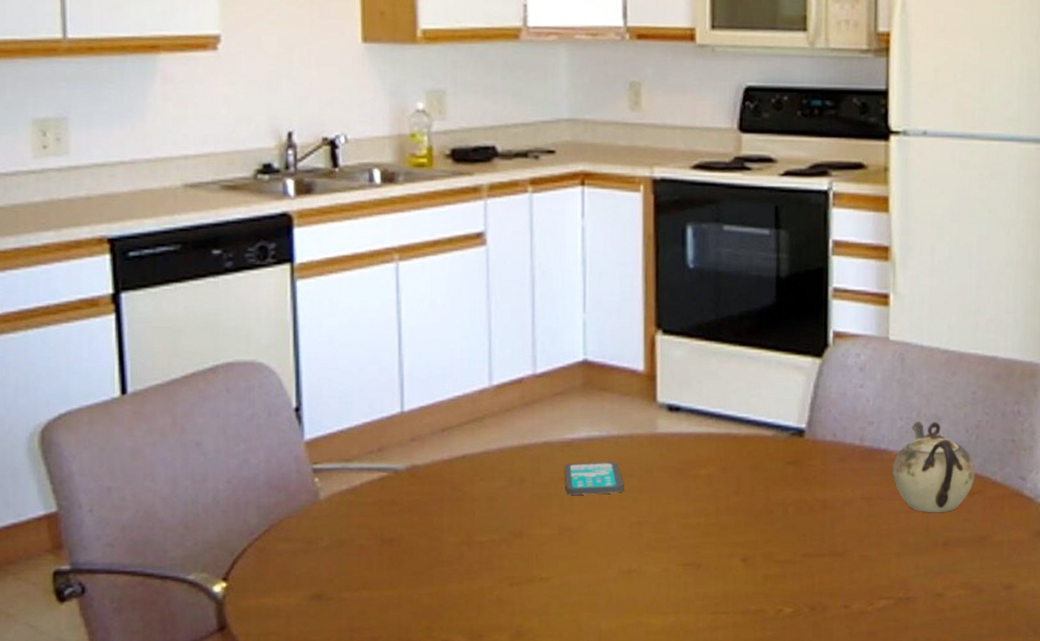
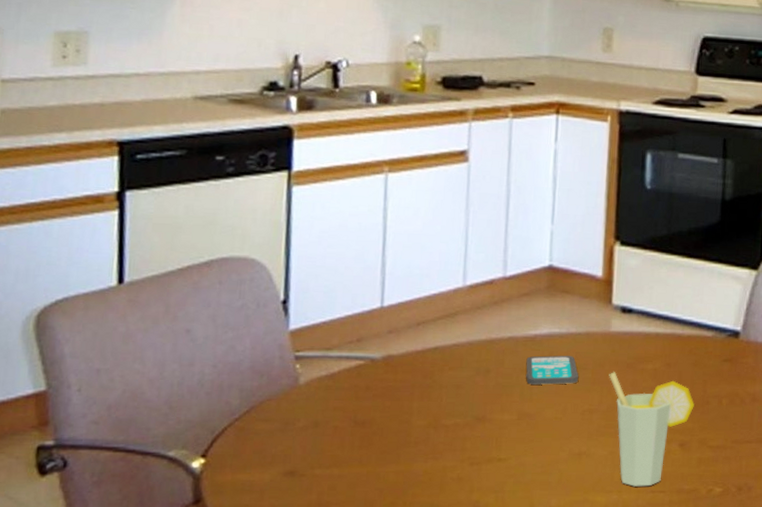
cup: none [657,479,756,607] -> present [609,372,694,487]

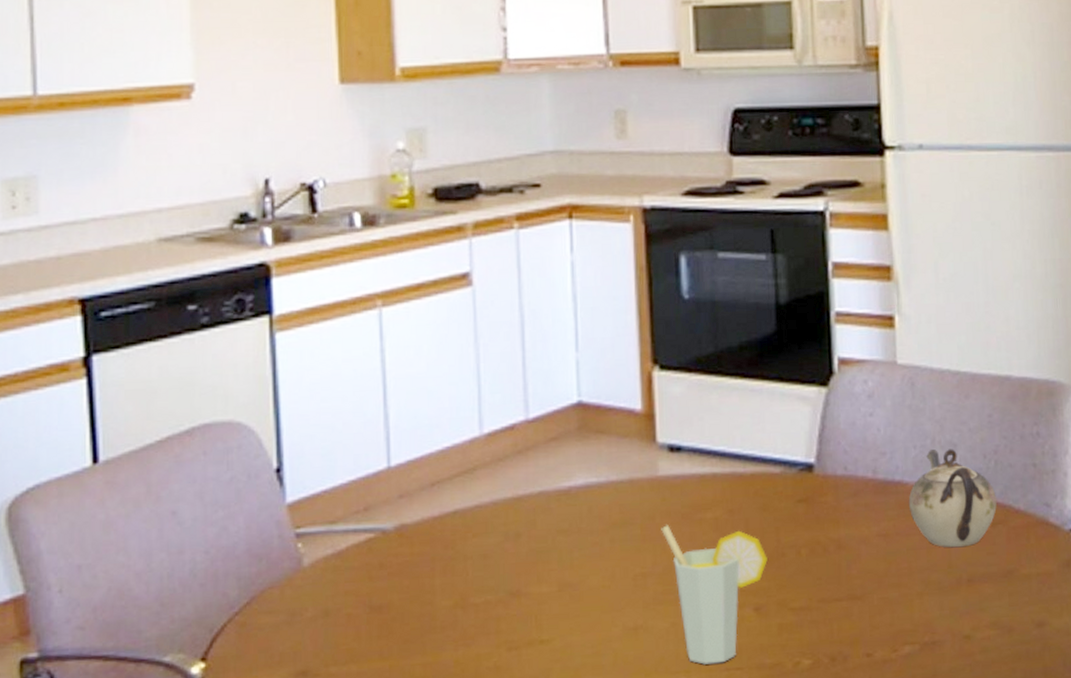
smartphone: present [525,355,579,385] -> none [562,509,626,548]

